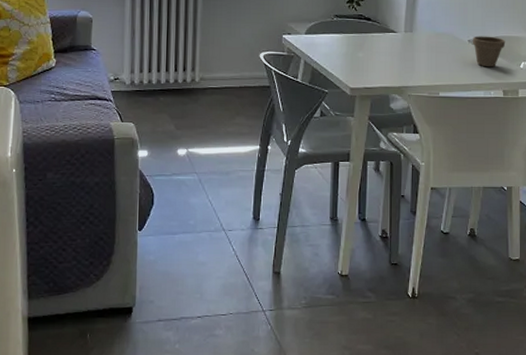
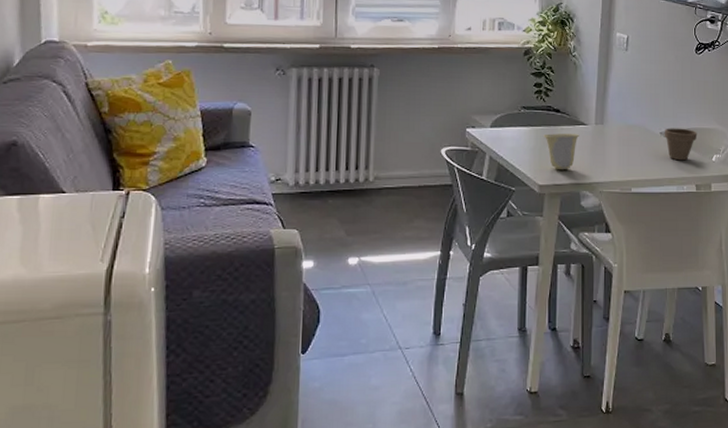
cup: none [355,40,390,74] -> present [544,133,580,169]

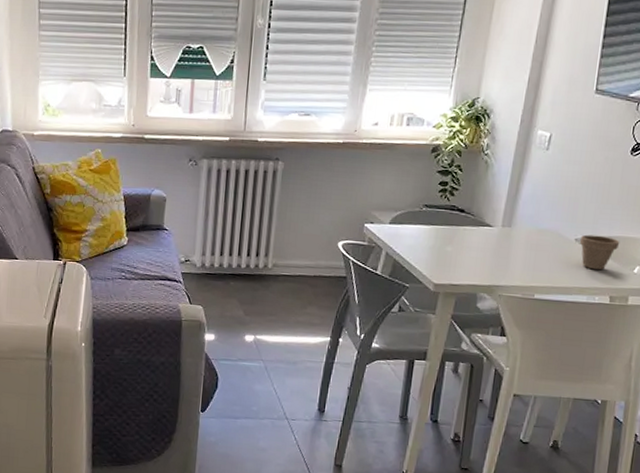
cup: present [544,133,580,169] -> none [444,233,484,270]

